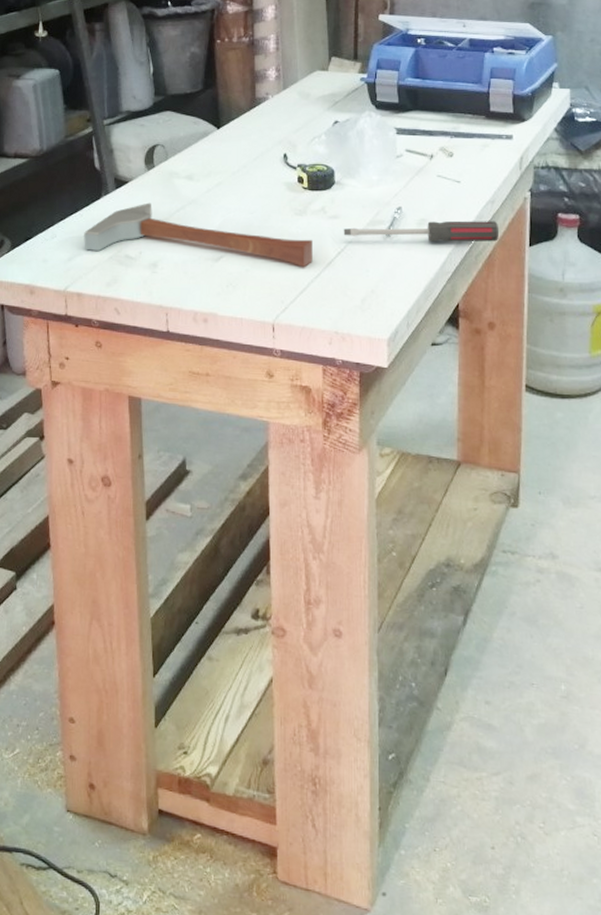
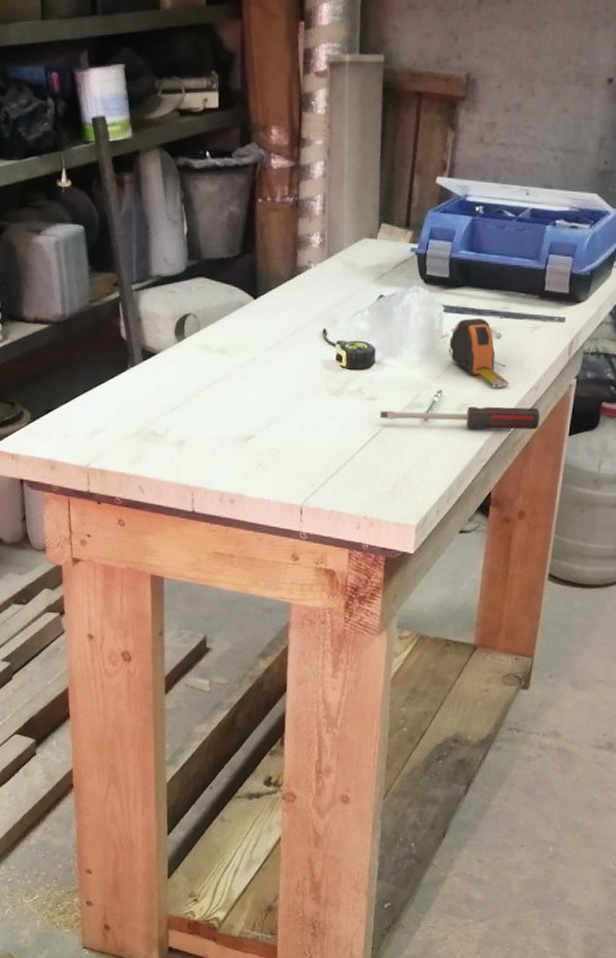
claw hammer: present [84,203,313,267] -> none [108,377,347,450]
tape measure: none [404,138,466,204] -> present [448,317,510,389]

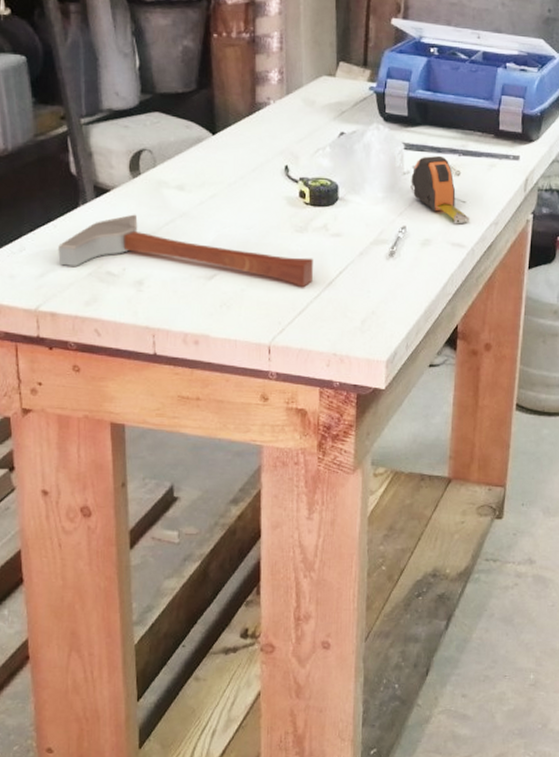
claw hammer: none [108,377,347,450] -> present [58,214,313,287]
screwdriver: present [379,406,540,430] -> none [345,242,500,264]

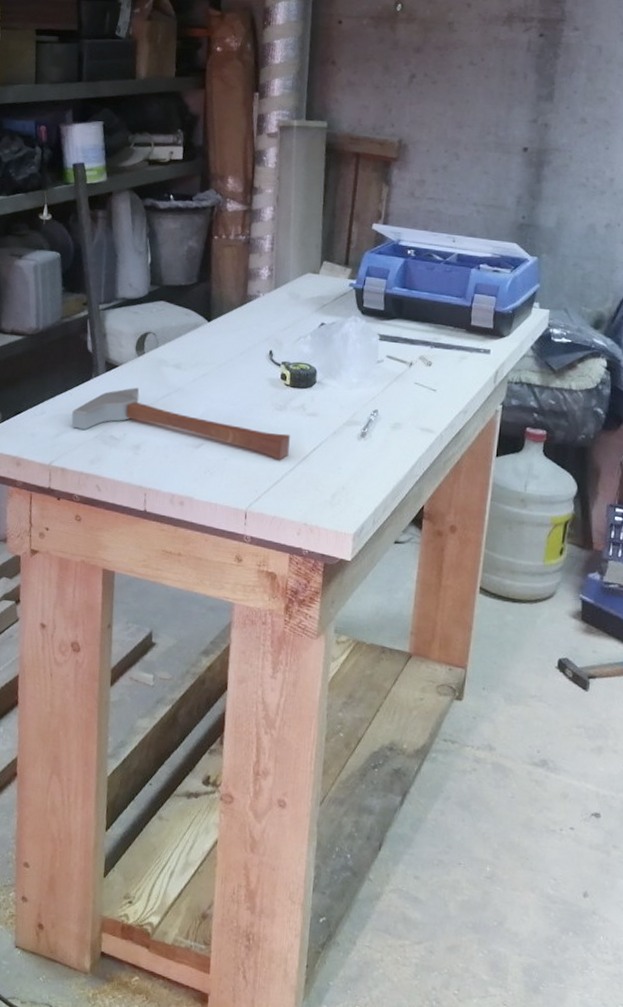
tape measure: present [410,155,470,224] -> none [384,346,440,411]

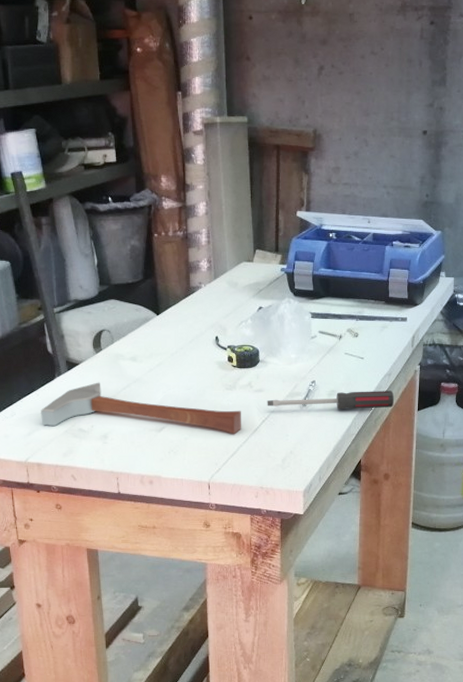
screwdriver: none [320,426,468,450] -> present [267,391,394,409]

